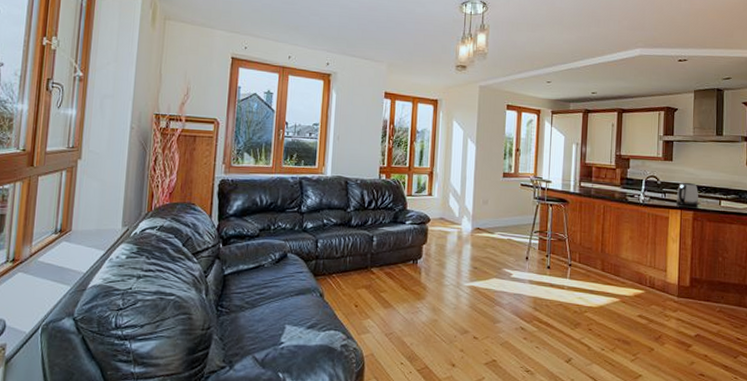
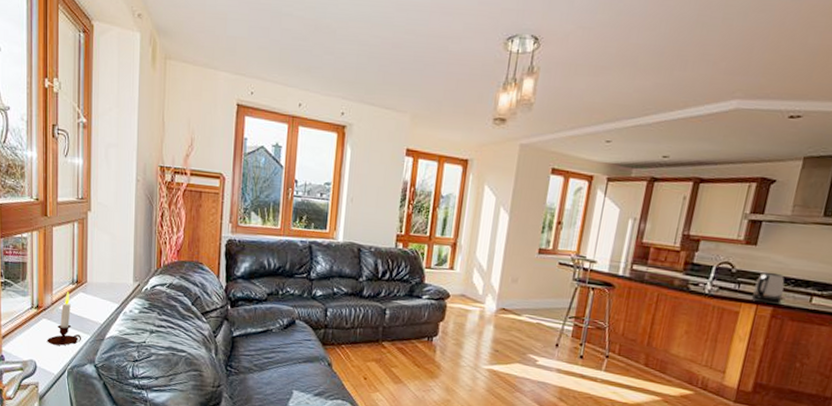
candle: none [20,242,60,300] -> present [46,292,81,346]

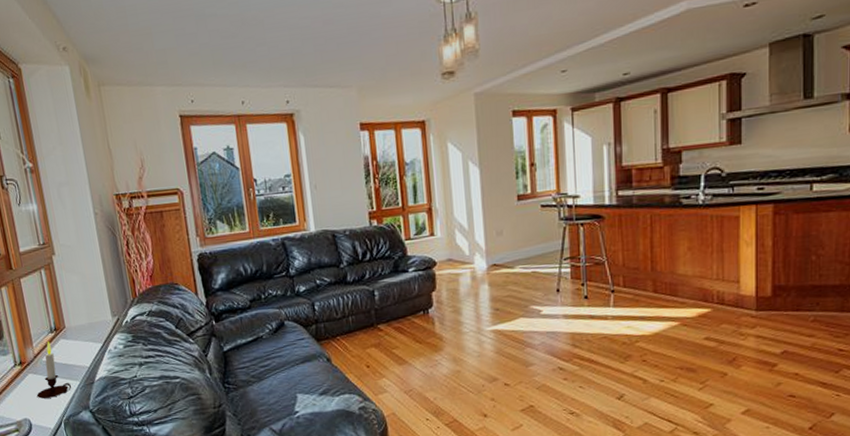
kettle: present [752,271,785,306] -> none [750,167,781,202]

